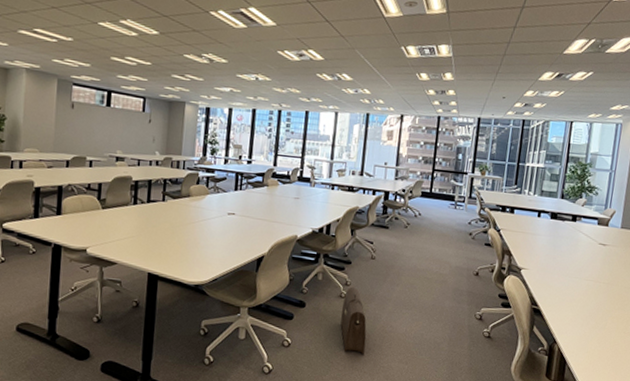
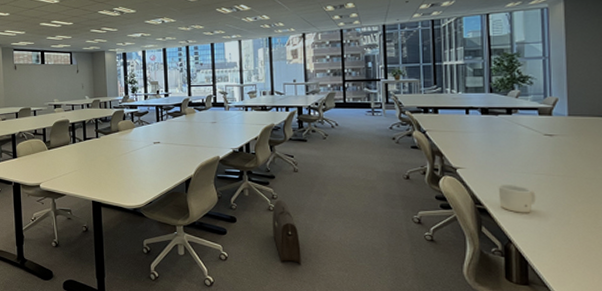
mug: none [552,287,583,316] -> present [498,185,536,213]

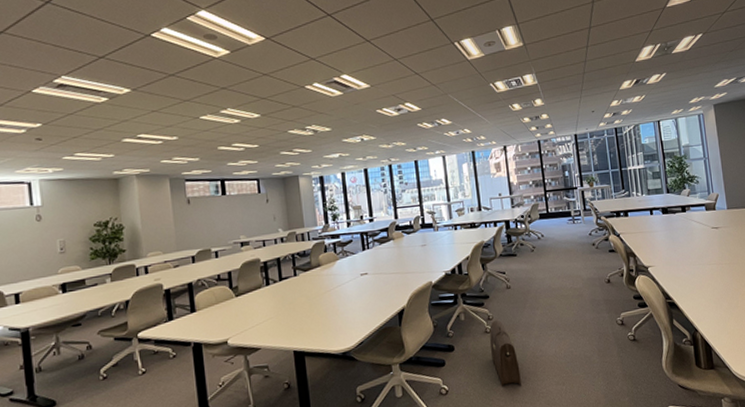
mug: present [498,185,536,213] -> none [682,276,712,303]

